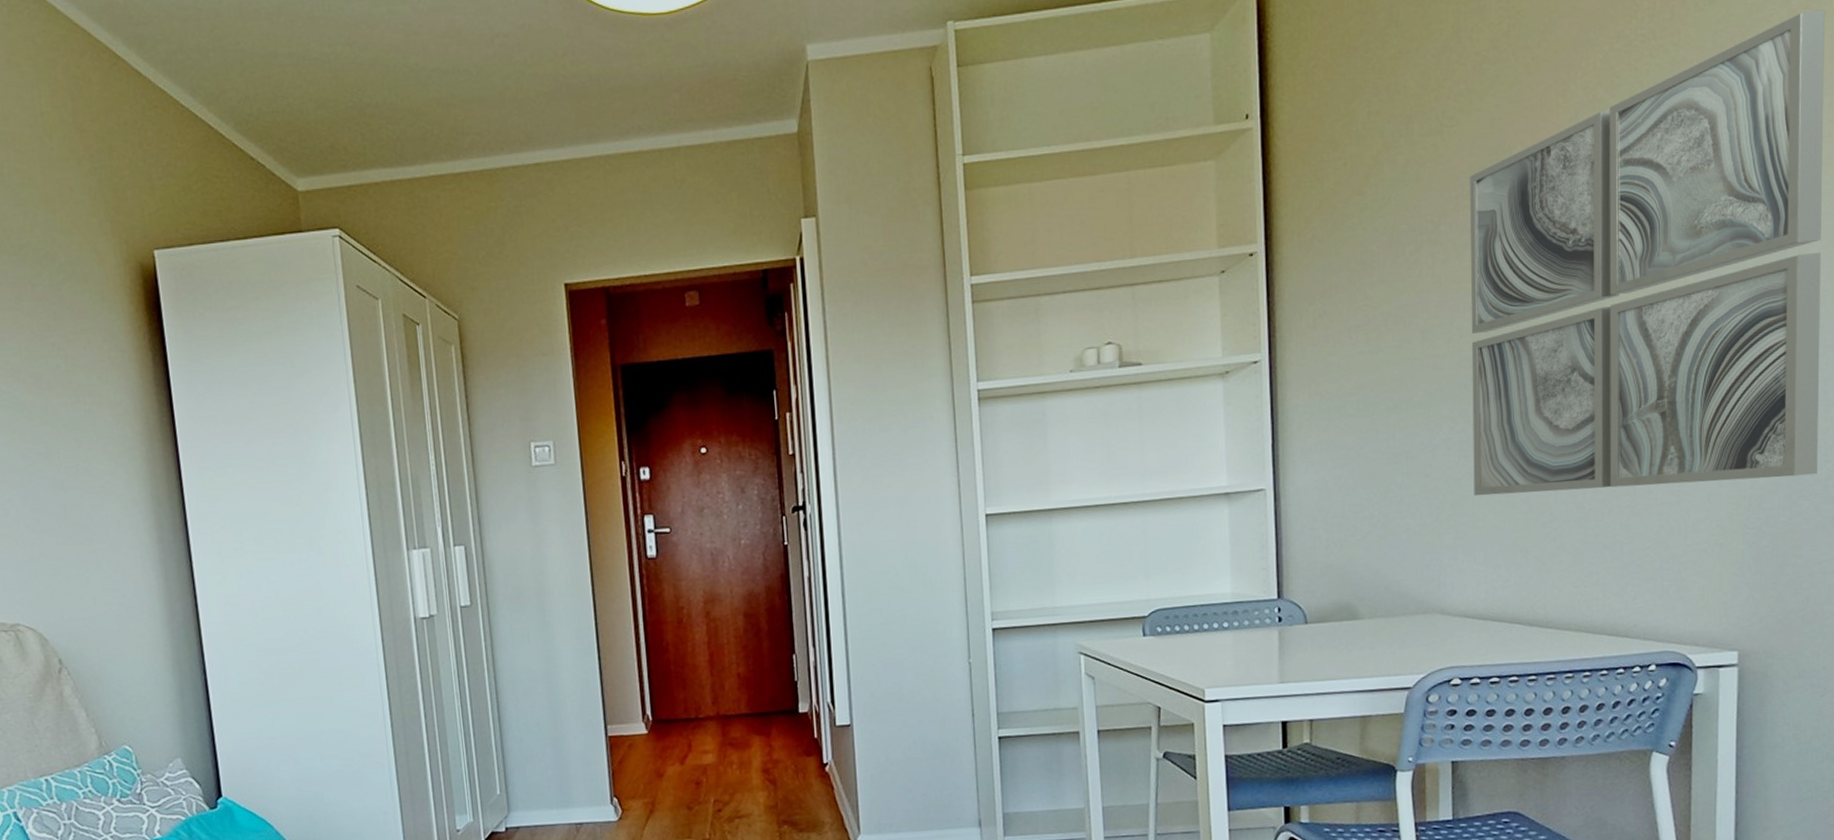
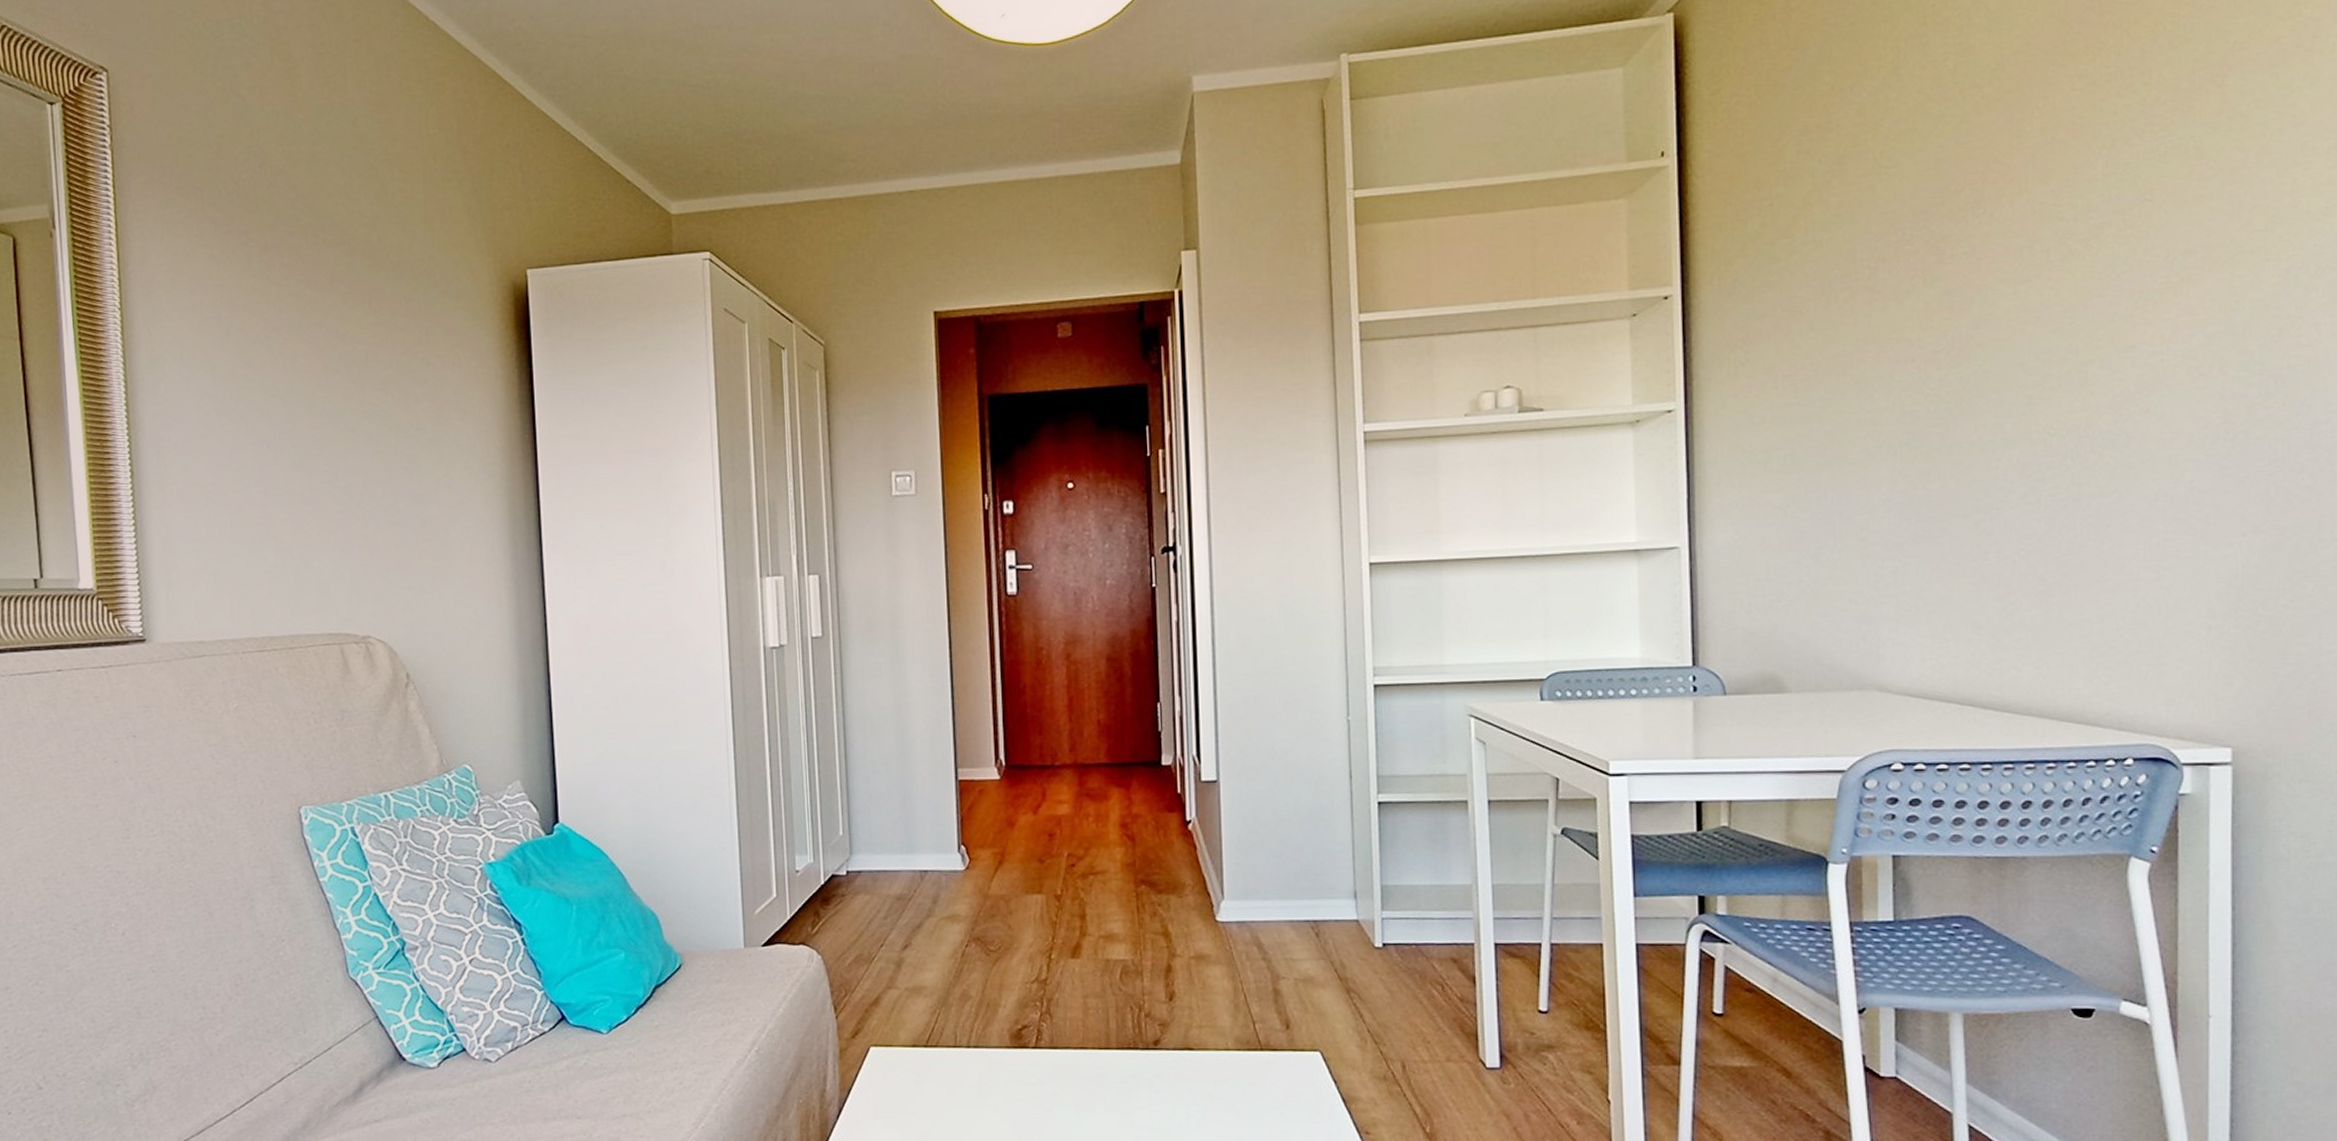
wall art: present [1470,9,1825,496] -> none [1912,48,2324,564]

